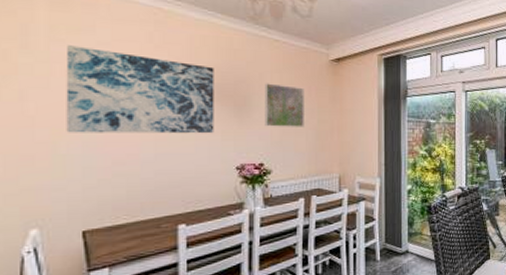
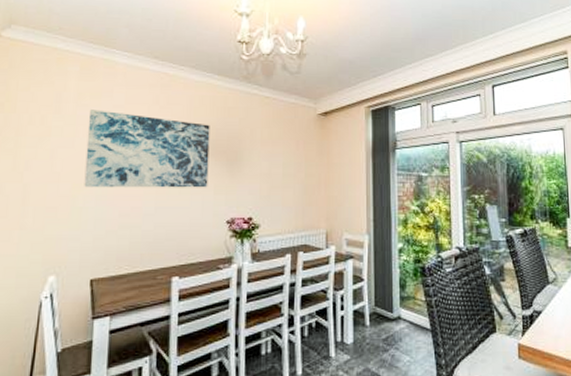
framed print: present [264,83,304,127] -> none [254,138,293,181]

